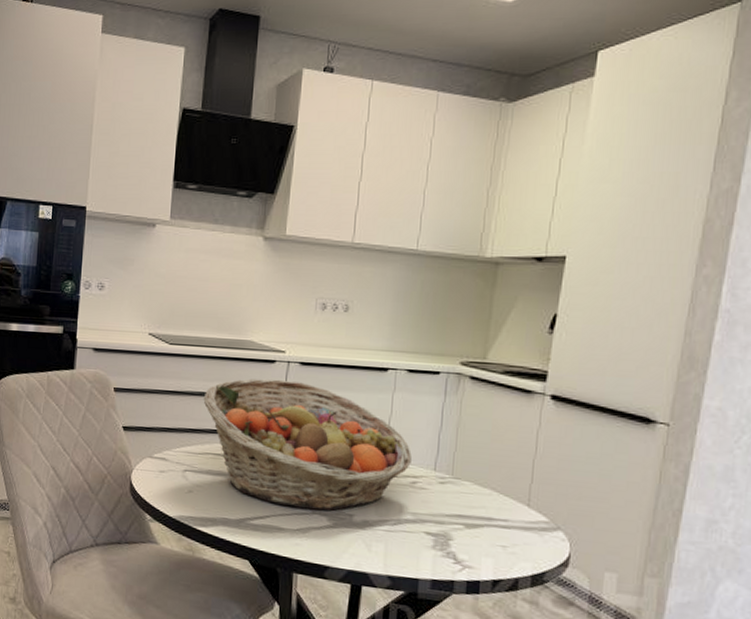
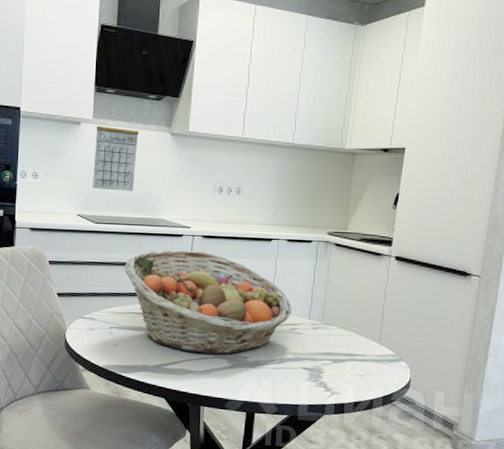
calendar: none [168,214,226,307] -> present [93,114,140,191]

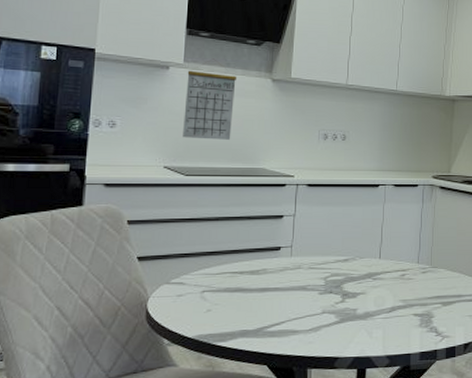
fruit basket: present [124,250,291,355] -> none [220,200,400,311]

